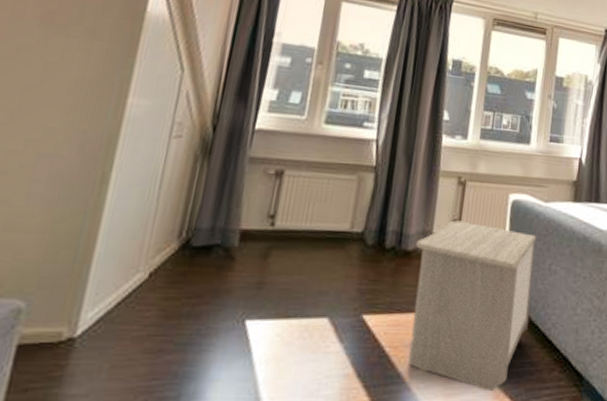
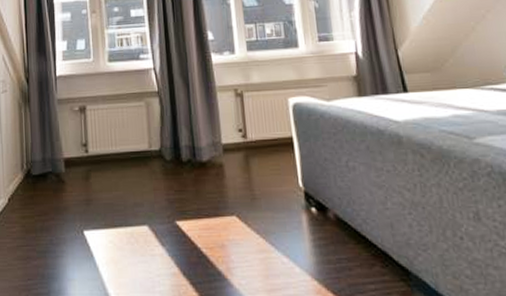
nightstand: present [407,220,537,392] -> none [208,129,337,287]

